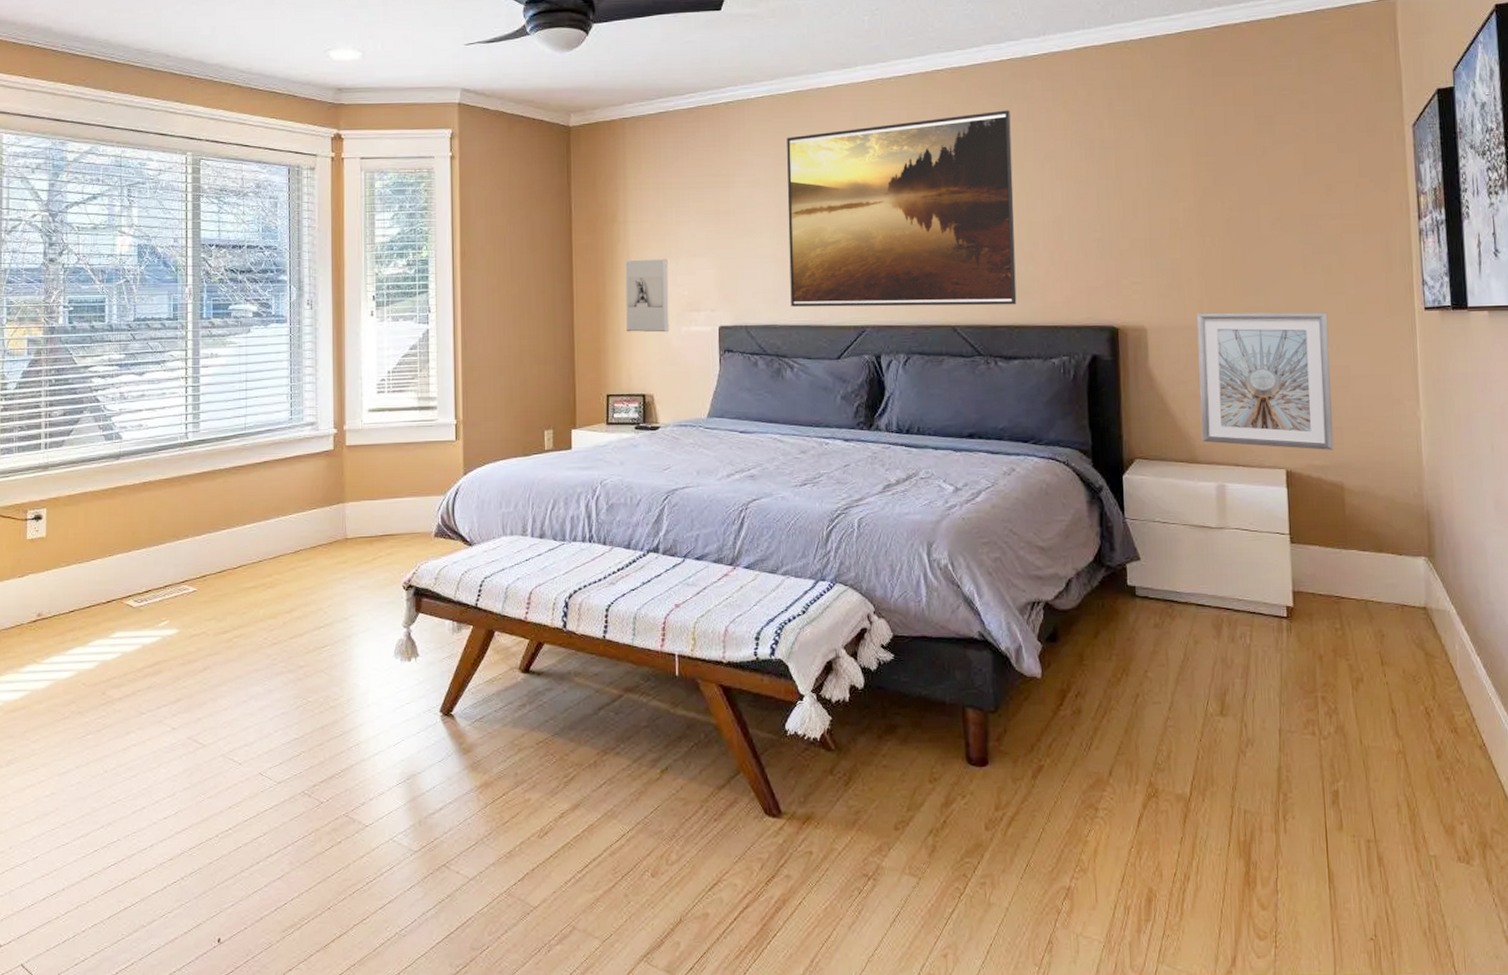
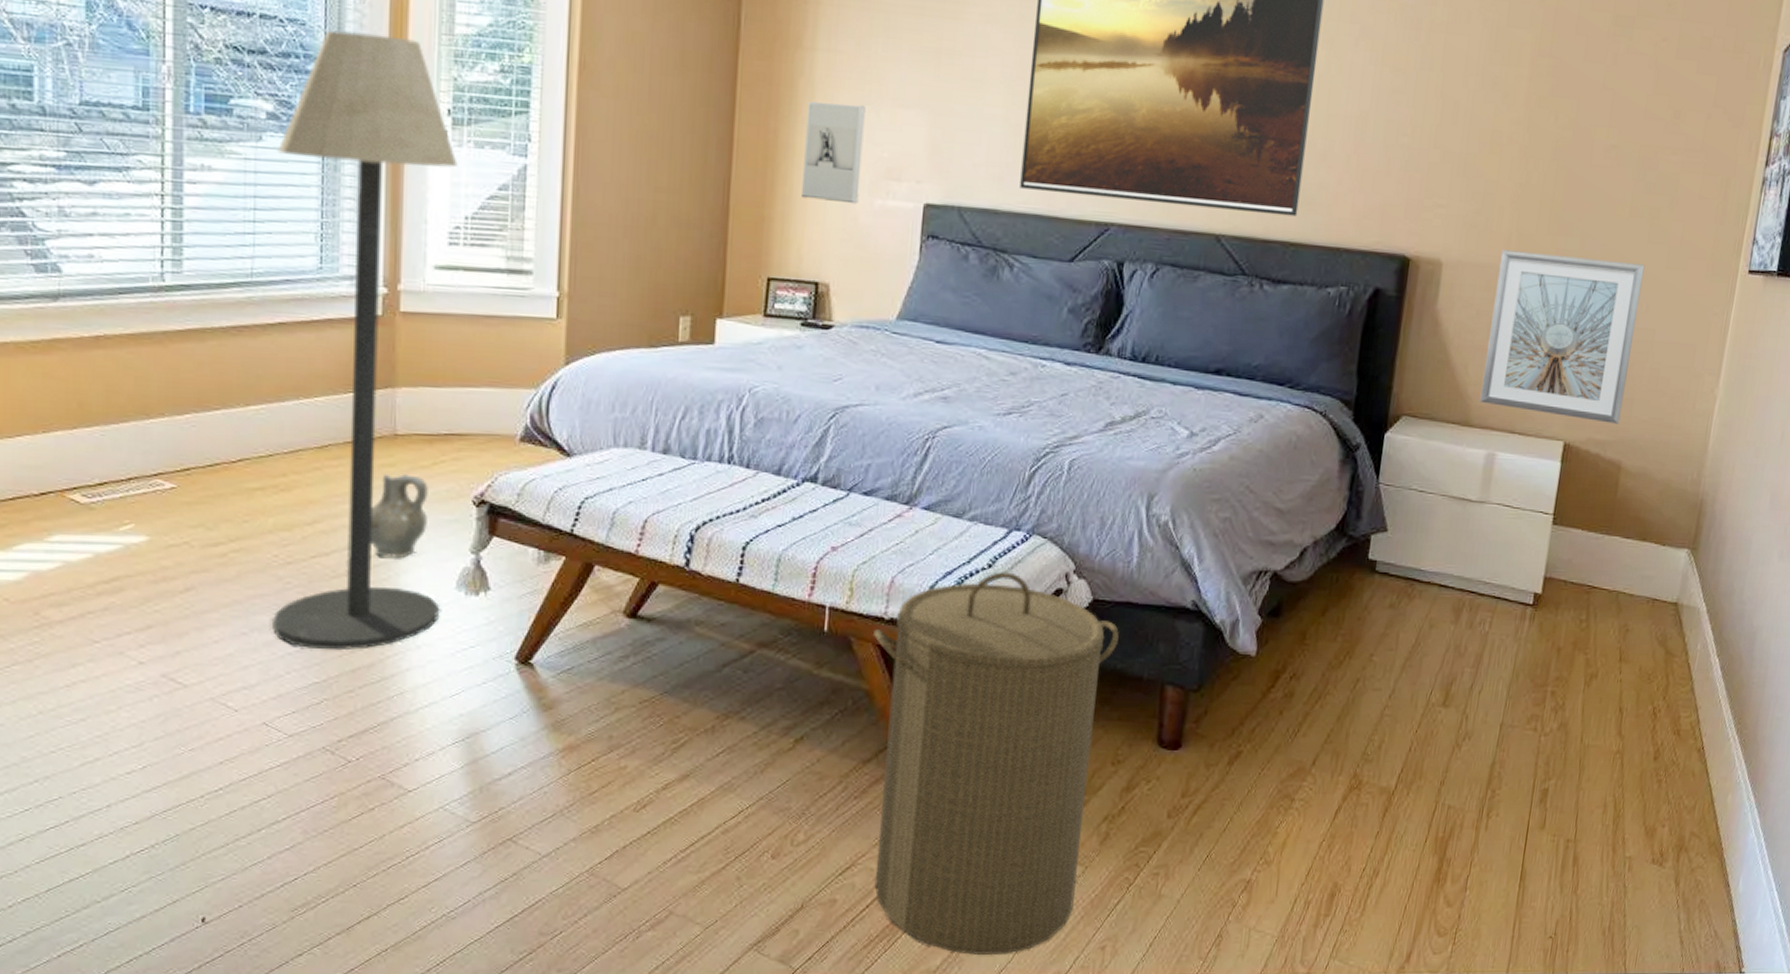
floor lamp: none [260,249,383,712] -> present [271,30,458,651]
ceramic jug: none [330,569,371,636] -> present [370,473,428,559]
laundry hamper: none [716,616,920,964] -> present [874,572,1119,956]

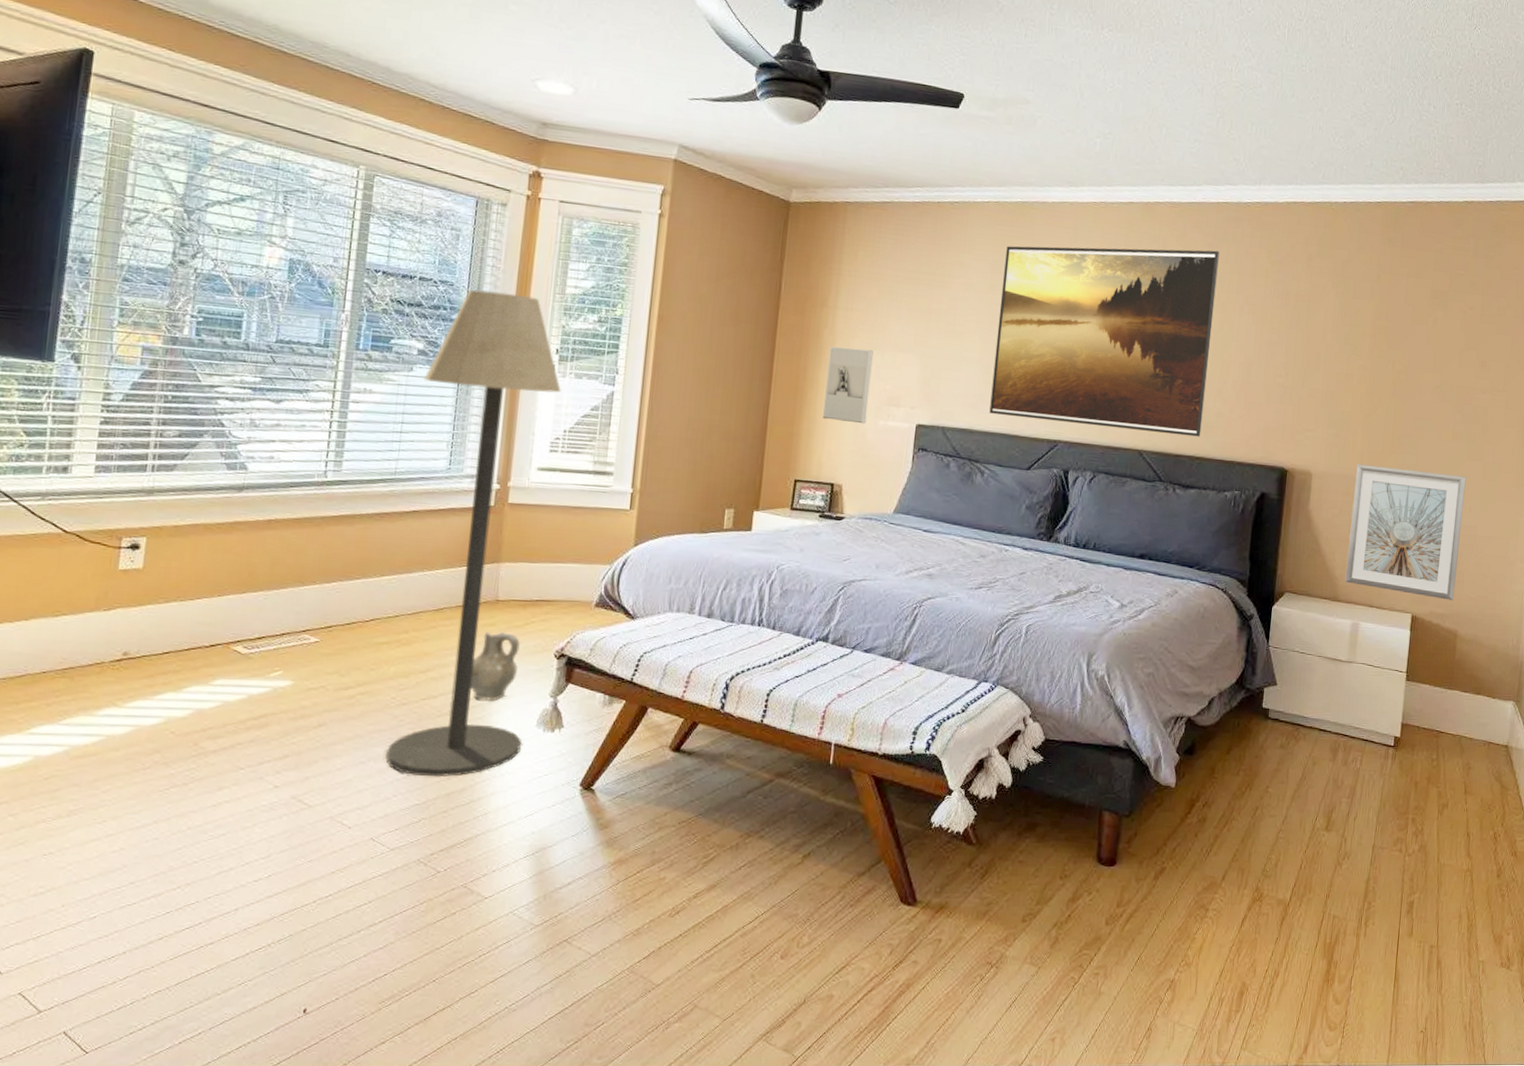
laundry hamper: present [874,572,1119,956] -> none [865,716,1066,1046]

